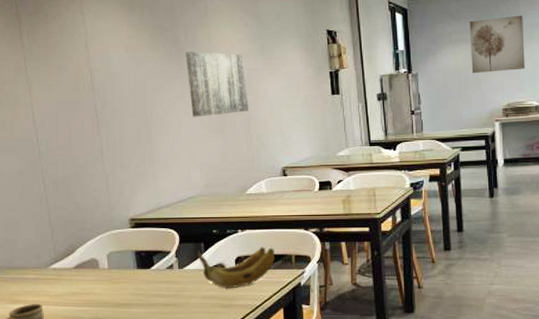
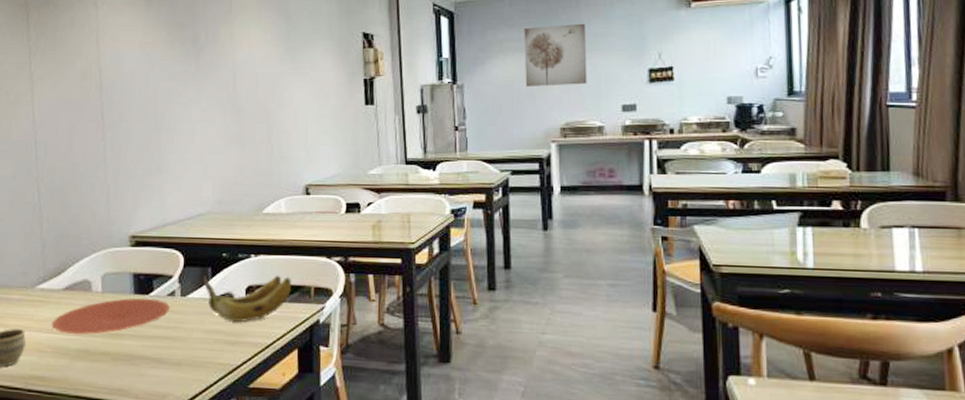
plate: none [66,271,170,306] -> present [51,297,171,335]
wall art: present [185,51,250,117] -> none [204,51,272,124]

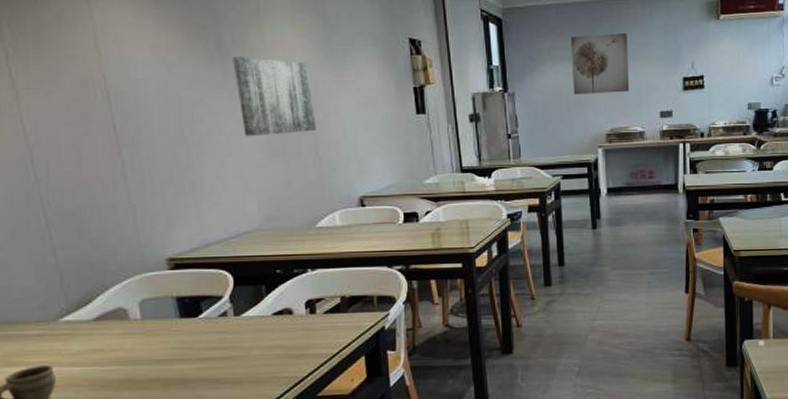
plate: present [51,297,171,335] -> none [85,321,224,366]
banana: present [202,275,291,322] -> none [256,287,353,336]
wall art: none [204,51,272,124] -> present [232,56,317,137]

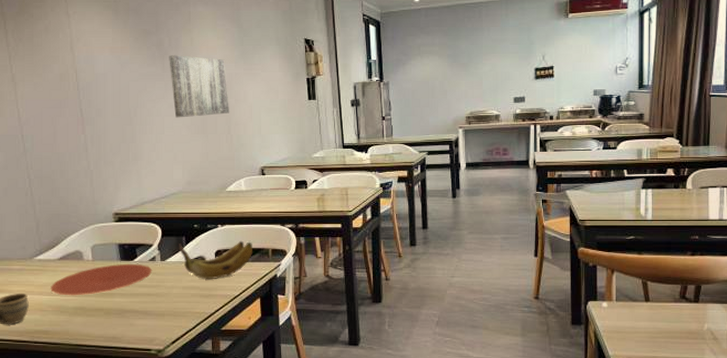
plate: none [85,321,224,366] -> present [50,263,153,296]
banana: none [256,287,353,336] -> present [178,240,252,279]
wall art: present [570,32,630,94] -> none [437,30,487,83]

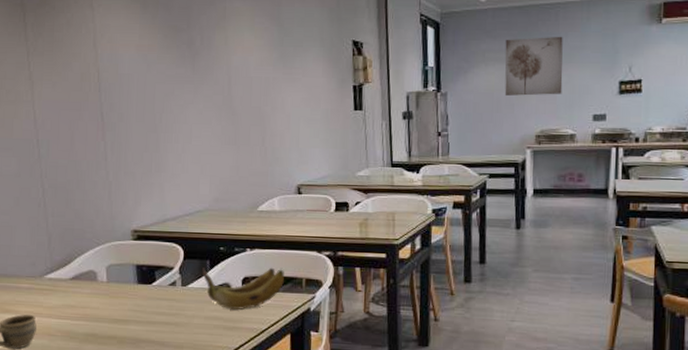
plate: present [50,263,153,296] -> none [60,287,172,321]
wall art: present [169,55,230,118] -> none [200,55,266,126]
wall art: none [437,30,487,83] -> present [504,36,563,96]

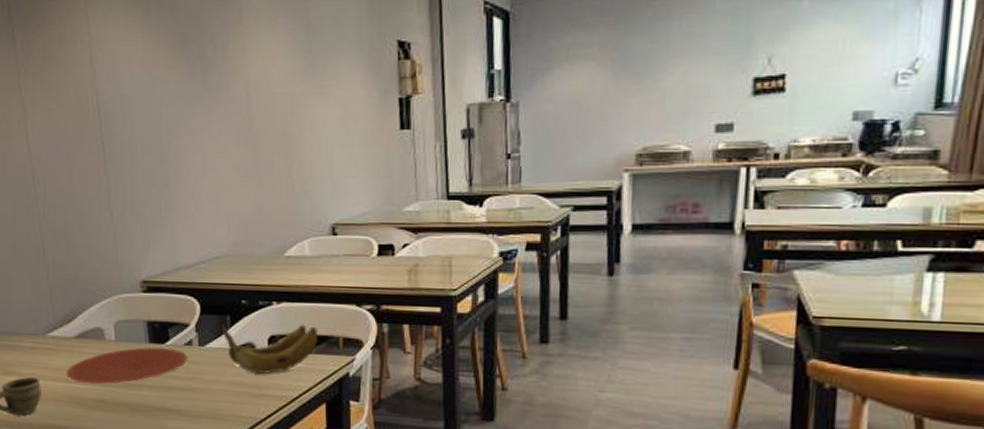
plate: none [60,287,172,321] -> present [66,347,189,385]
wall art: present [504,36,563,96] -> none [595,20,676,103]

